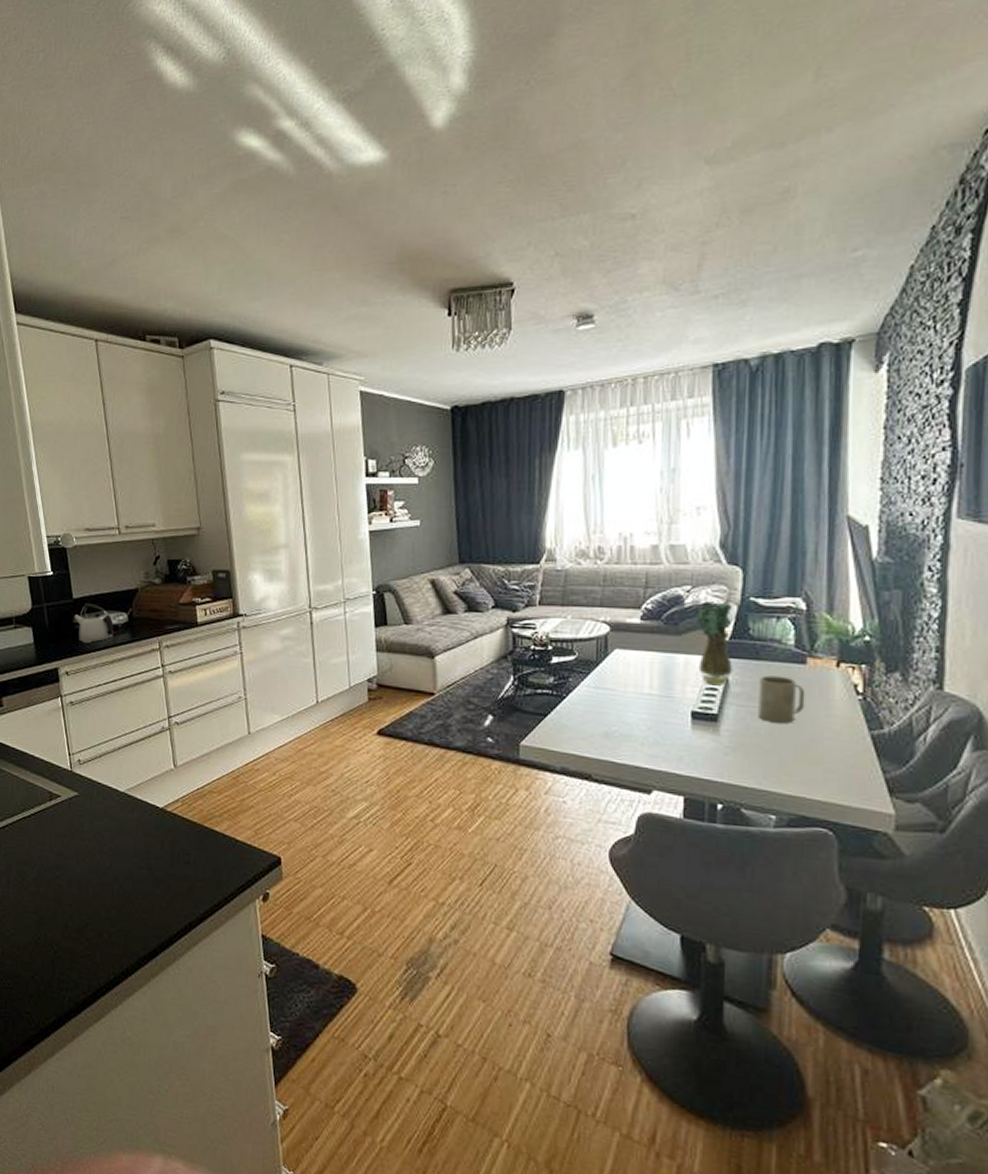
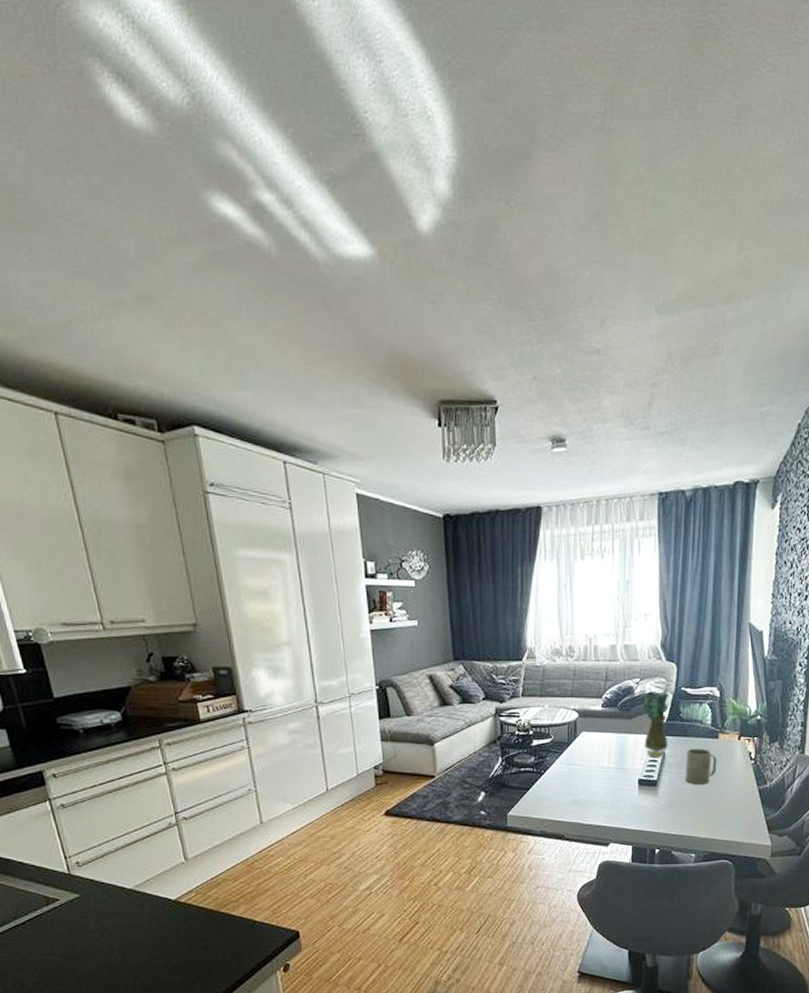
kettle: present [74,603,115,644] -> none [57,702,108,744]

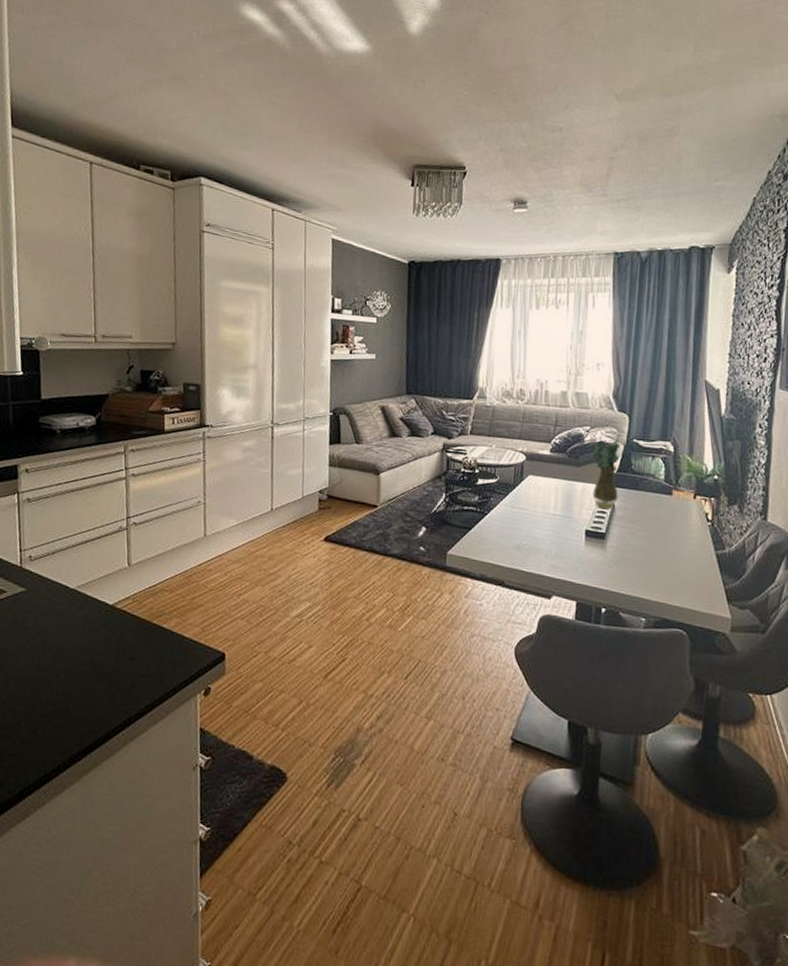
mug: present [685,748,717,784] -> none [635,503,671,543]

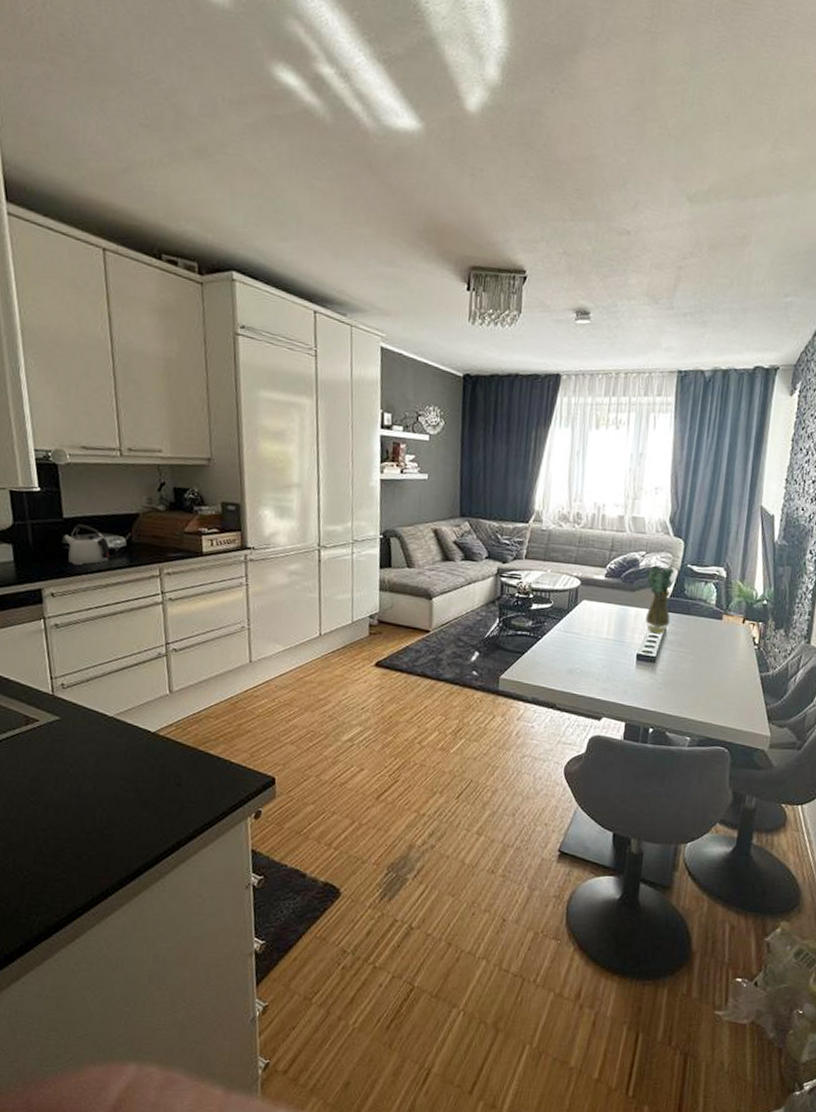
kettle: none [40,404,81,443] -> present [64,523,111,566]

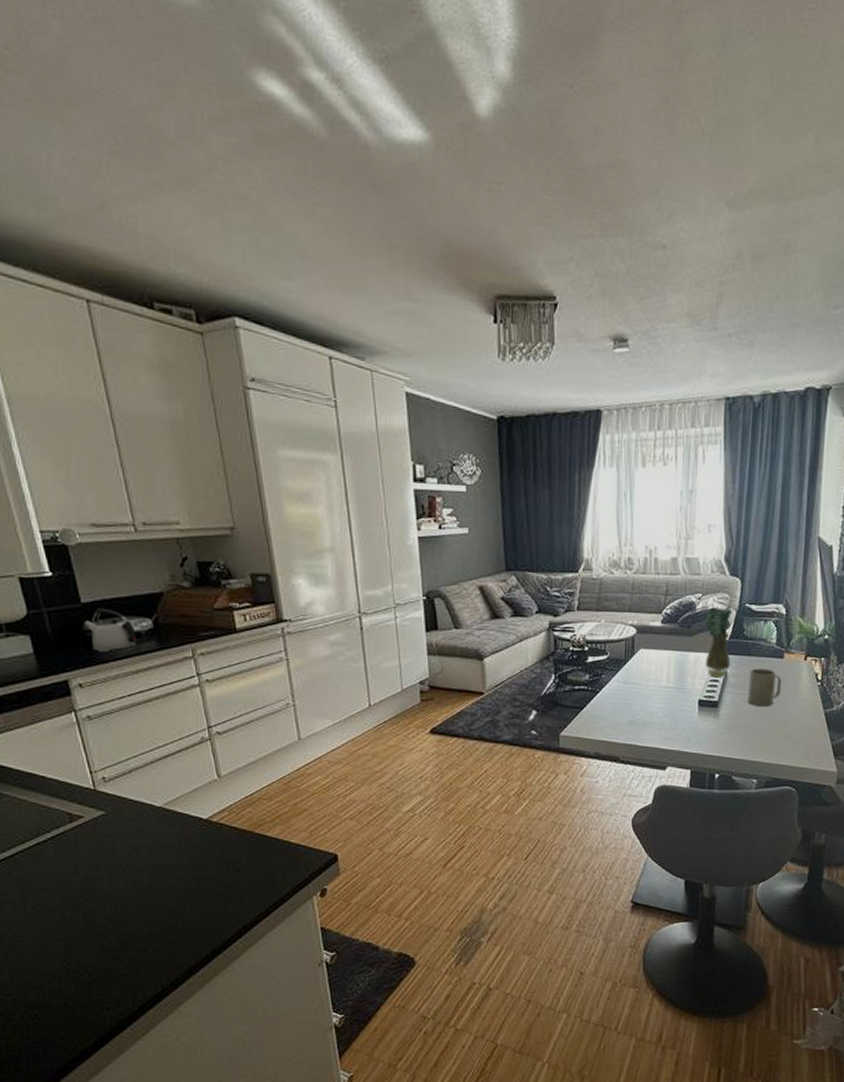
mug: none [685,627,720,666] -> present [747,668,782,706]

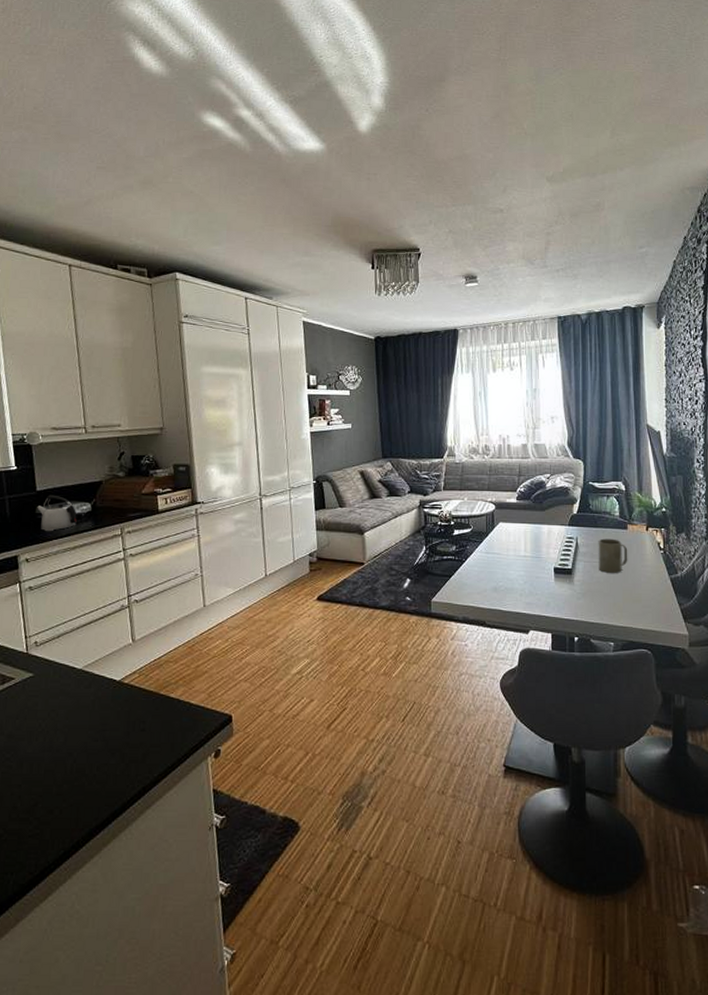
vase: present [702,604,732,678] -> none [552,483,580,548]

